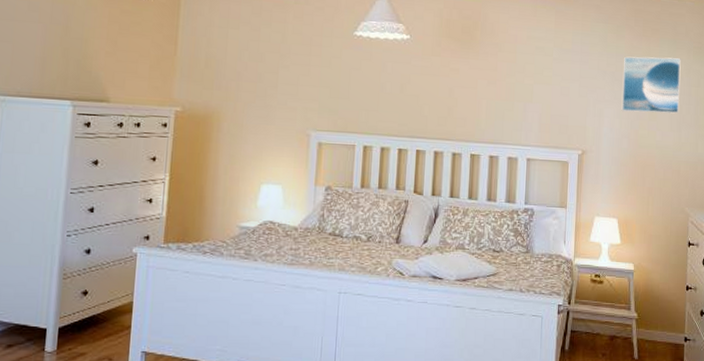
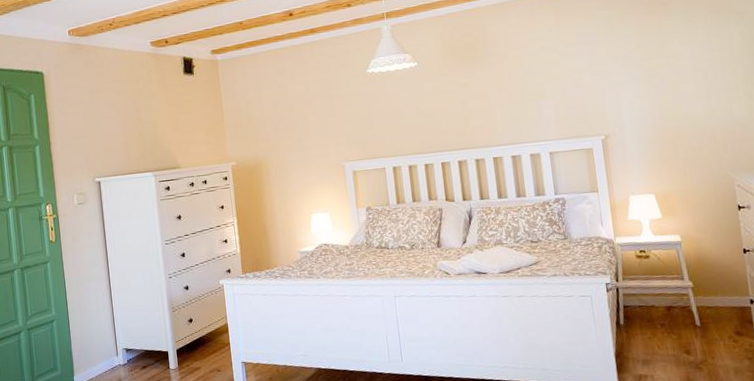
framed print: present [621,56,681,114] -> none [634,26,704,90]

